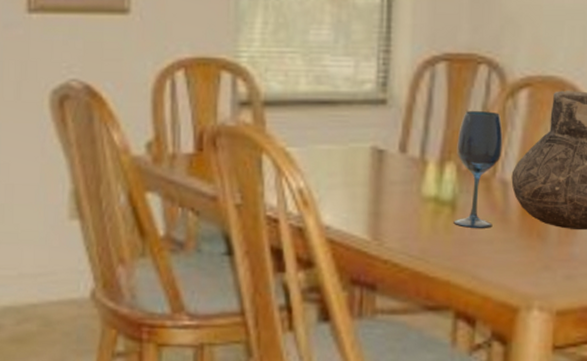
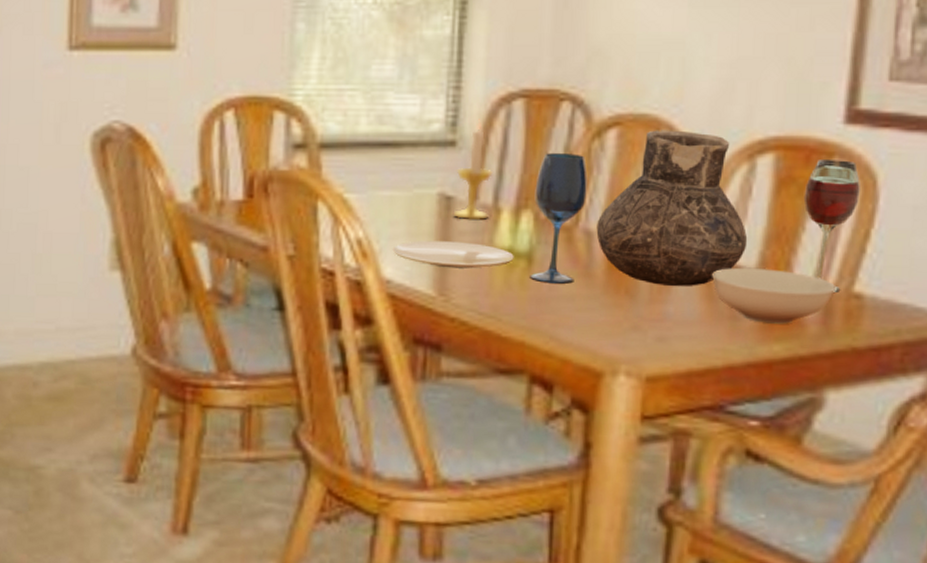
plate: none [330,190,439,215] -> present [392,240,514,269]
candlestick: none [384,80,420,172] -> present [453,119,493,221]

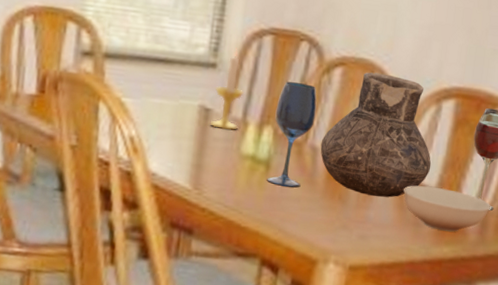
plate: present [392,240,514,269] -> none [158,142,256,170]

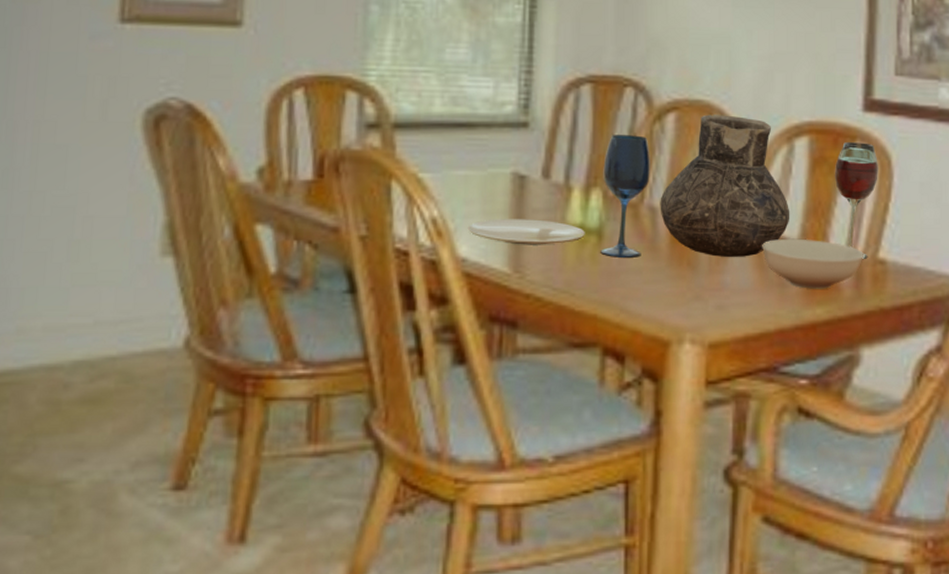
plate: none [158,142,256,170] -> present [467,219,585,245]
candlestick: present [210,48,244,131] -> none [526,102,564,199]

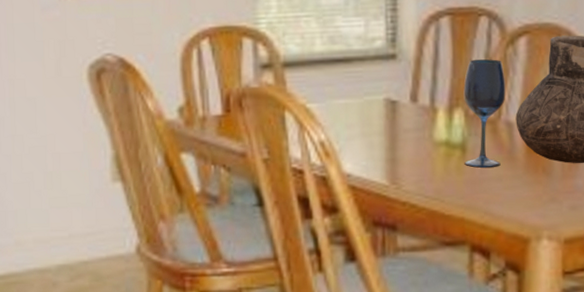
plate: present [467,219,585,245] -> none [350,138,451,161]

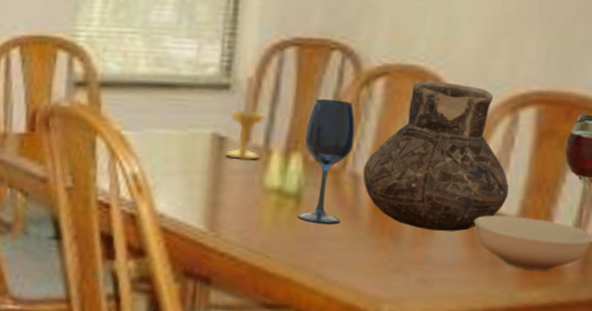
candlestick: none [398,35,428,120] -> present [225,64,265,161]

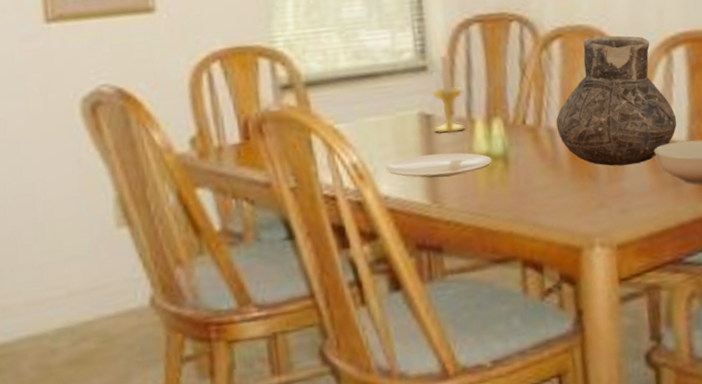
plate: none [166,178,283,206] -> present [385,152,492,178]
wineglass: present [298,99,356,224] -> none [500,65,546,178]

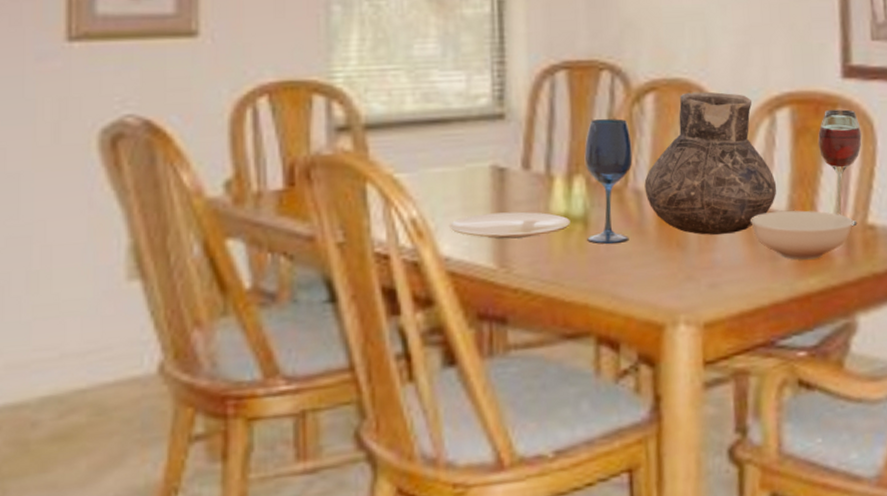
candlestick: present [430,44,465,134] -> none [506,91,543,190]
wineglass: none [500,65,546,178] -> present [584,119,633,244]

